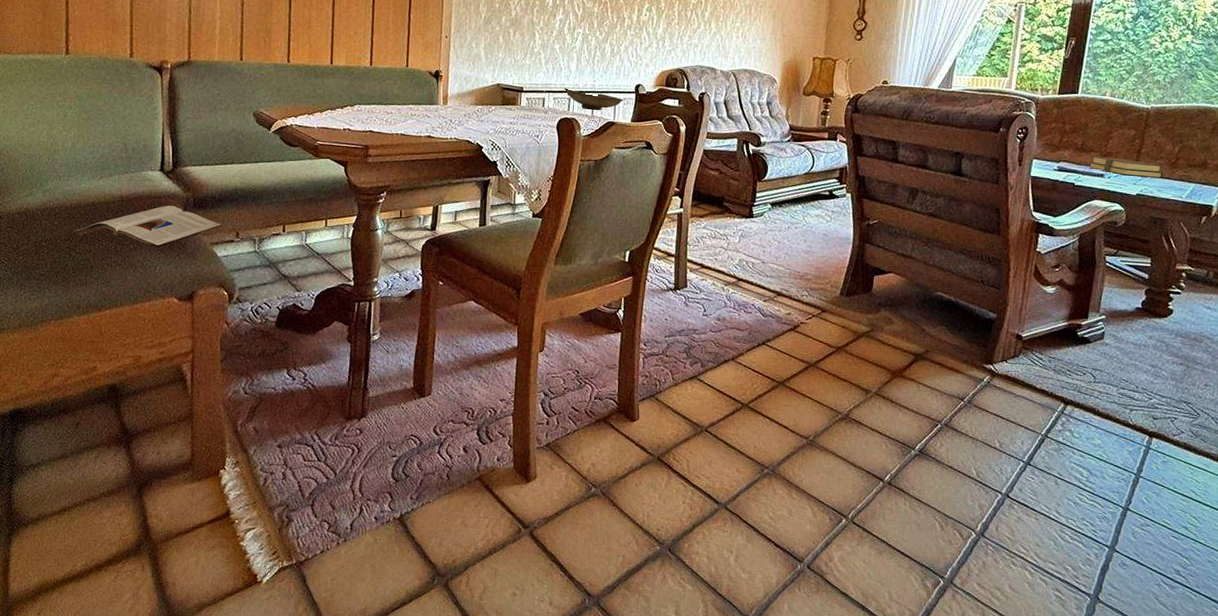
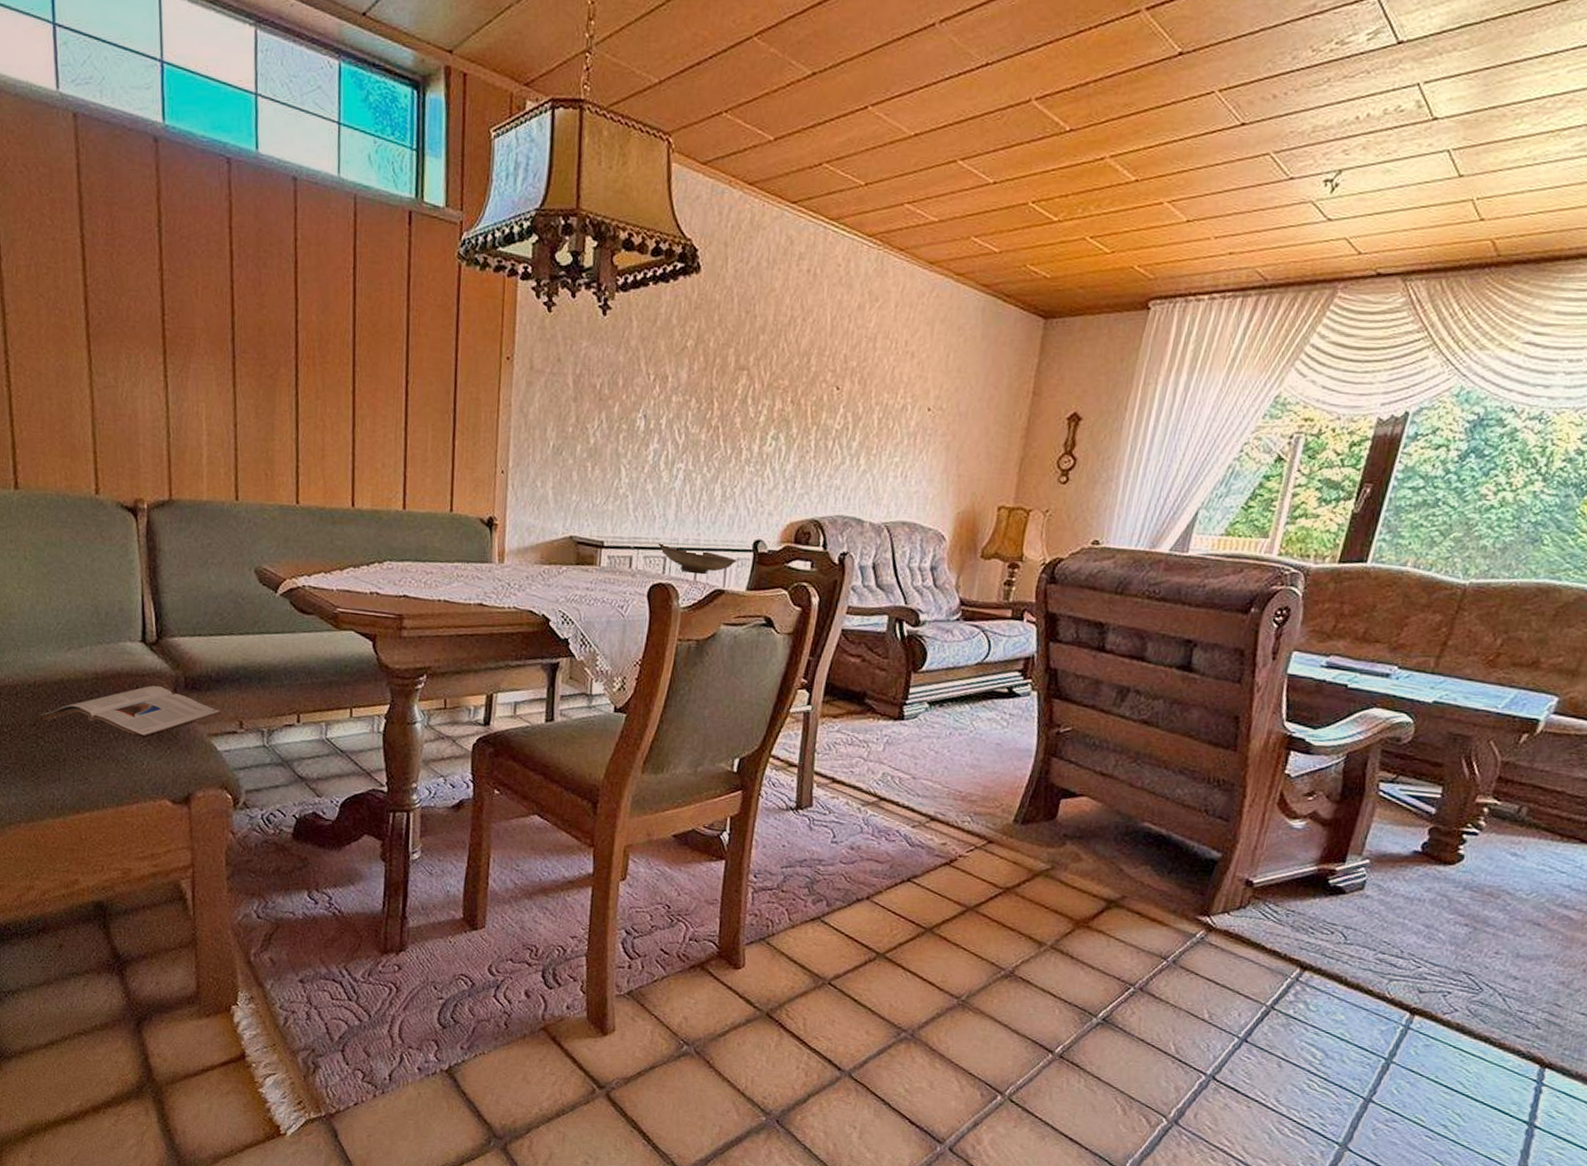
books: present [1089,156,1162,178] -> none [1371,649,1474,681]

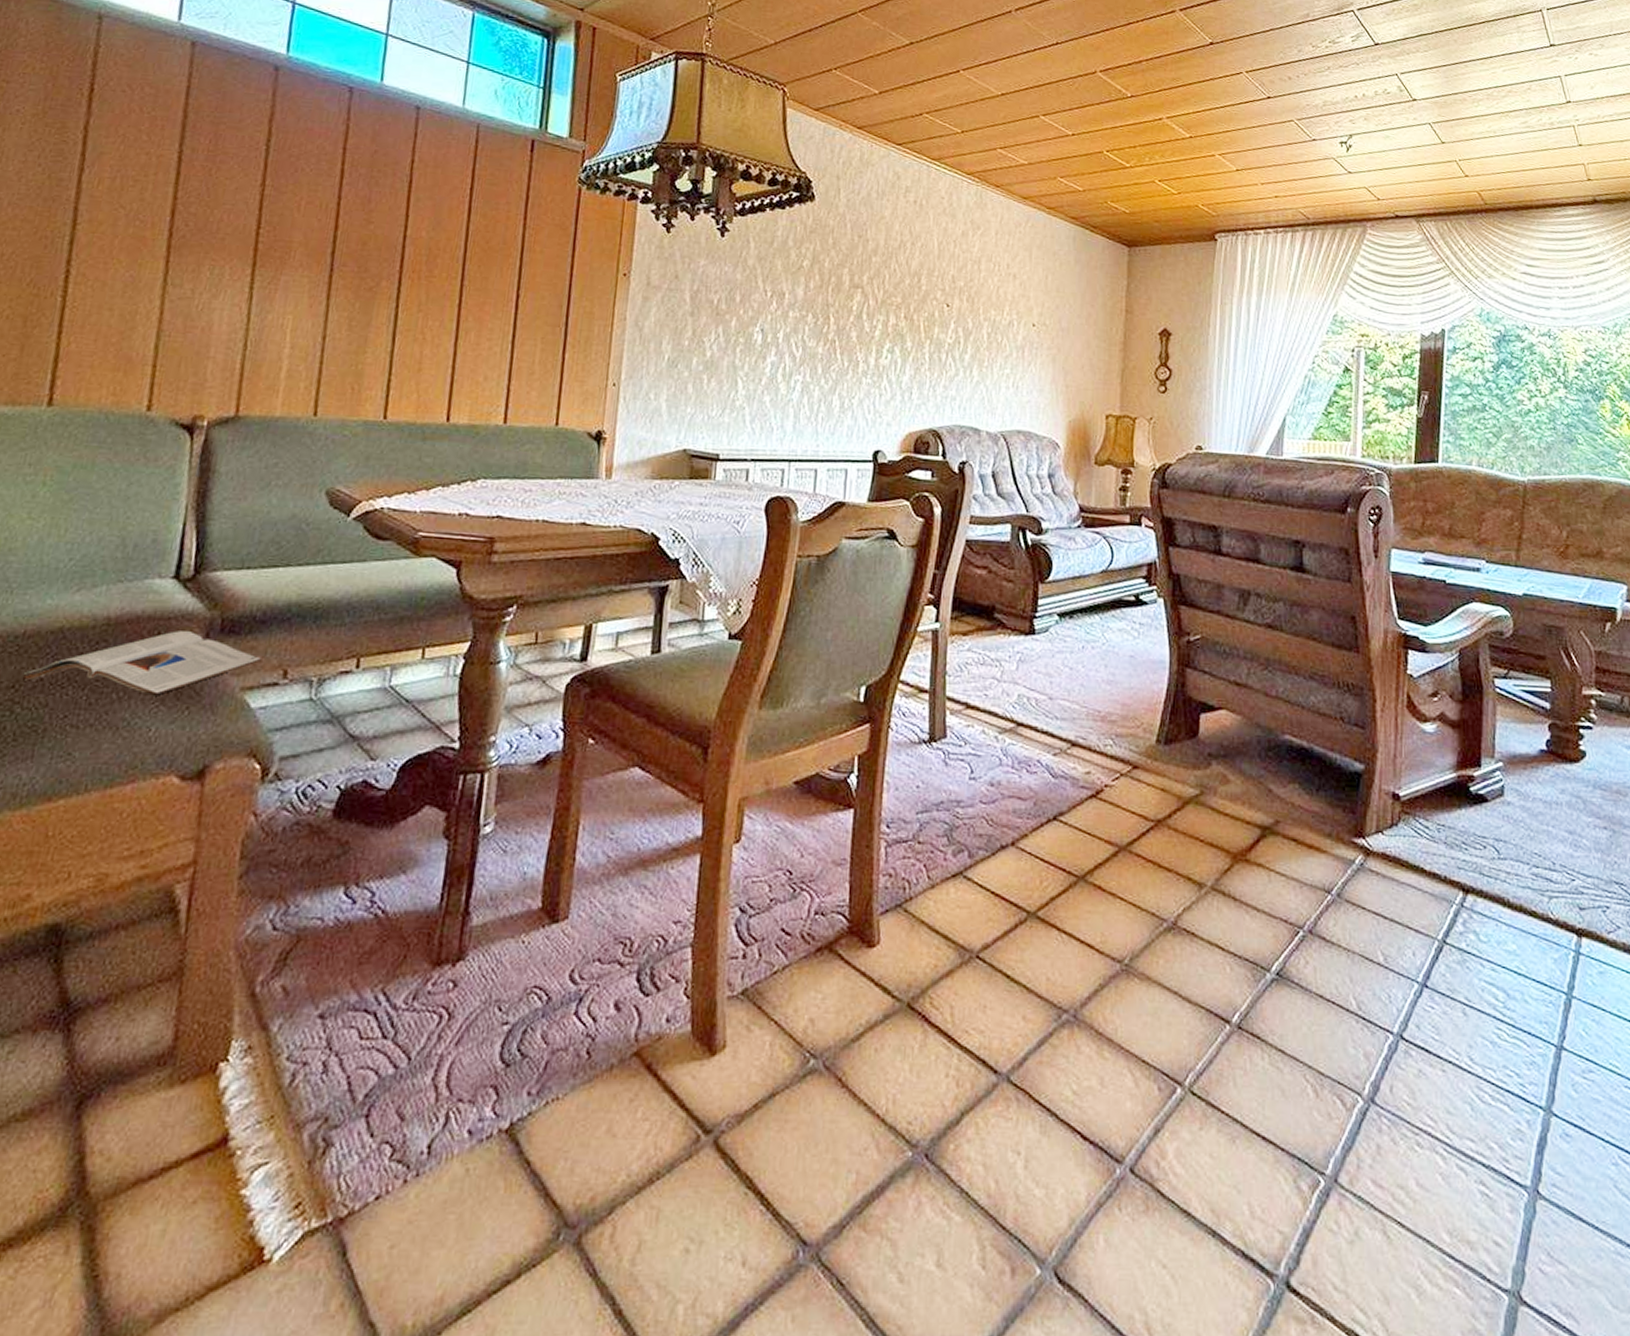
decorative bowl: present [658,543,738,575] -> none [775,455,858,487]

